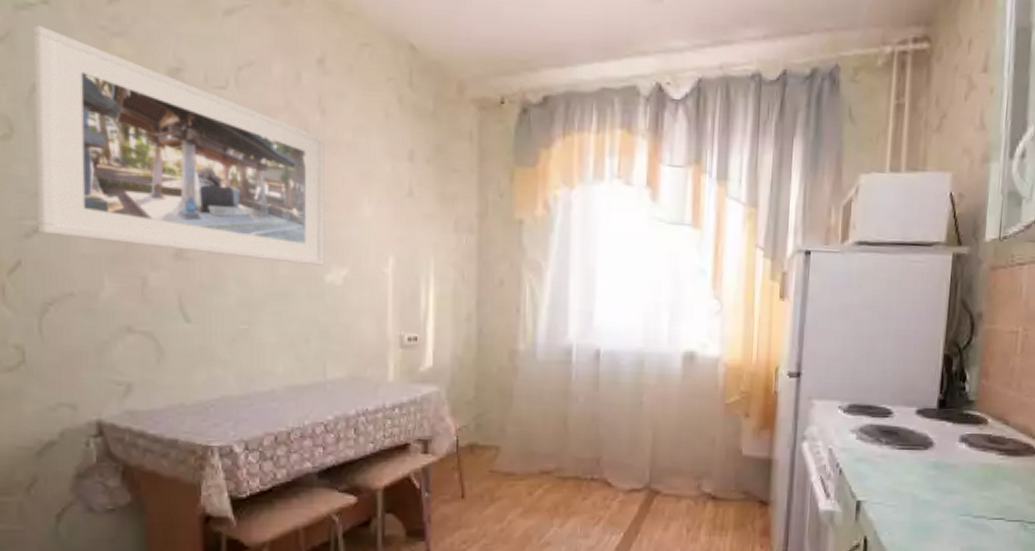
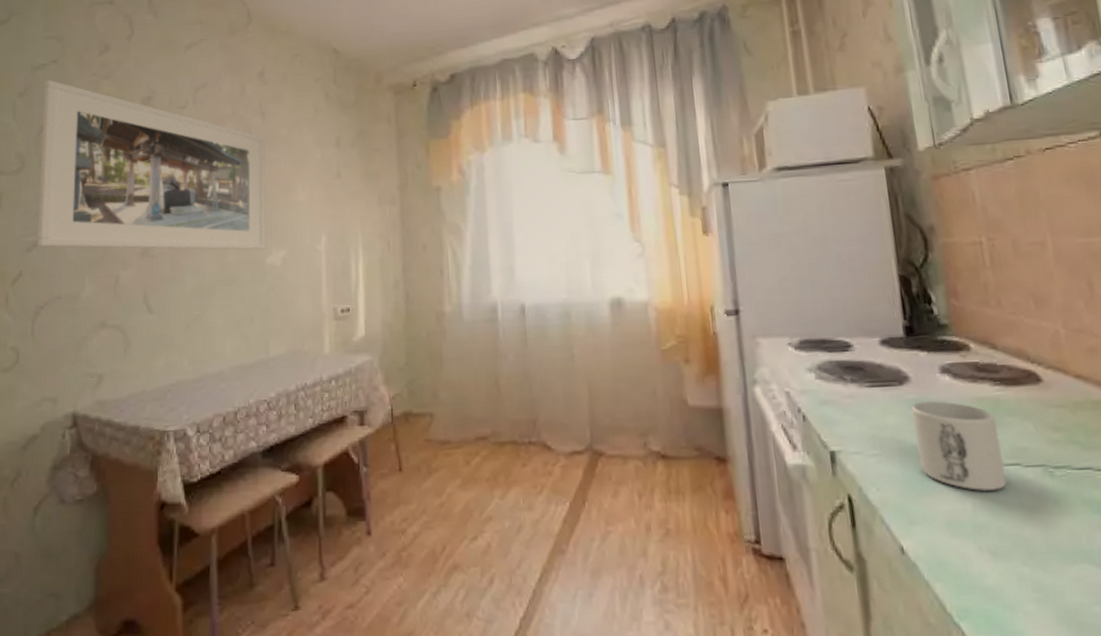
mug: none [927,464,995,538] -> present [911,401,1006,491]

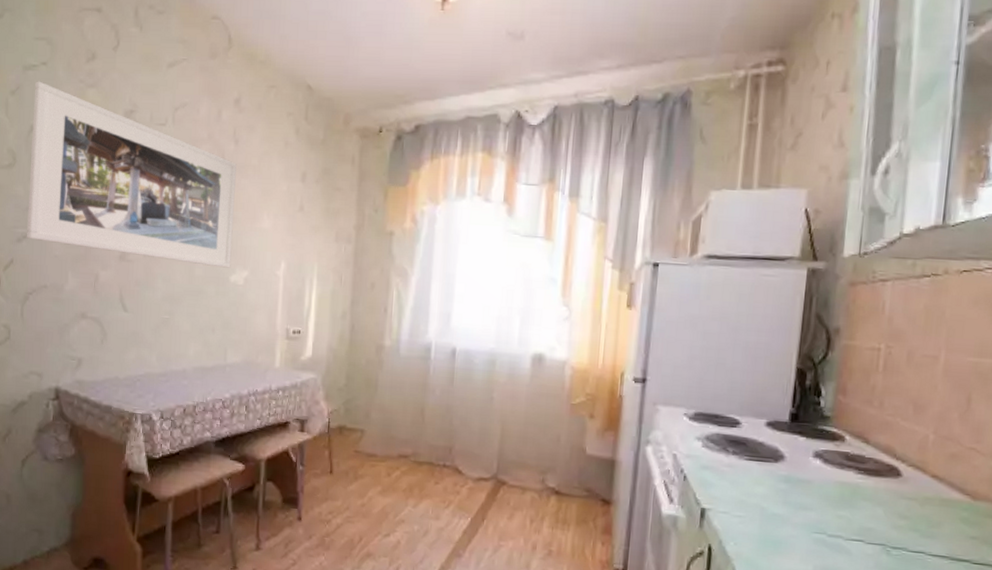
mug: present [911,401,1006,491] -> none [776,478,852,559]

